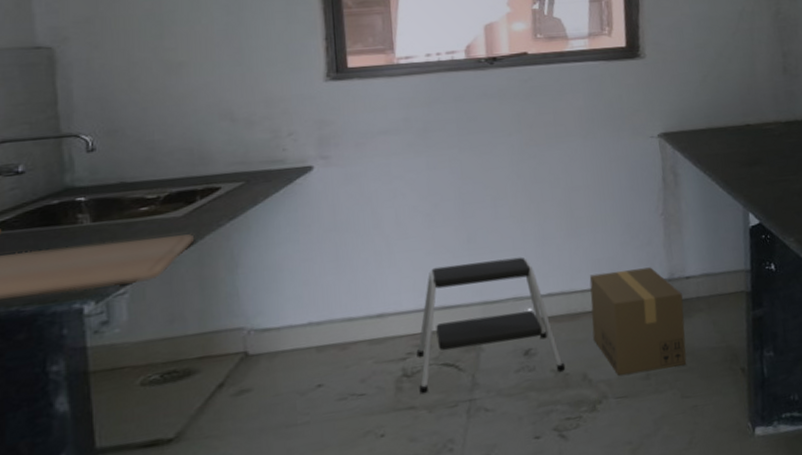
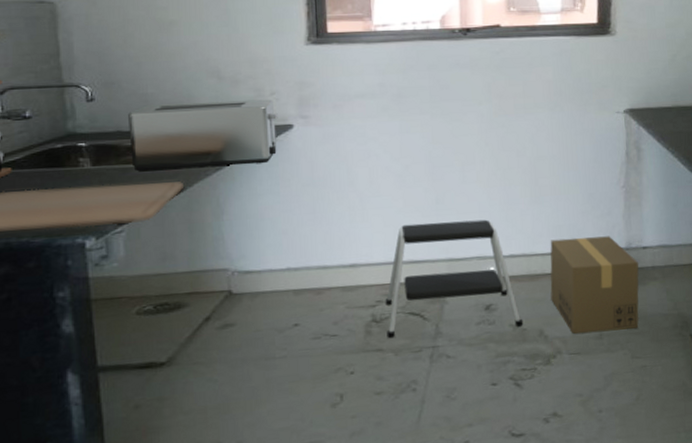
toaster: none [133,140,297,226] -> present [128,99,278,172]

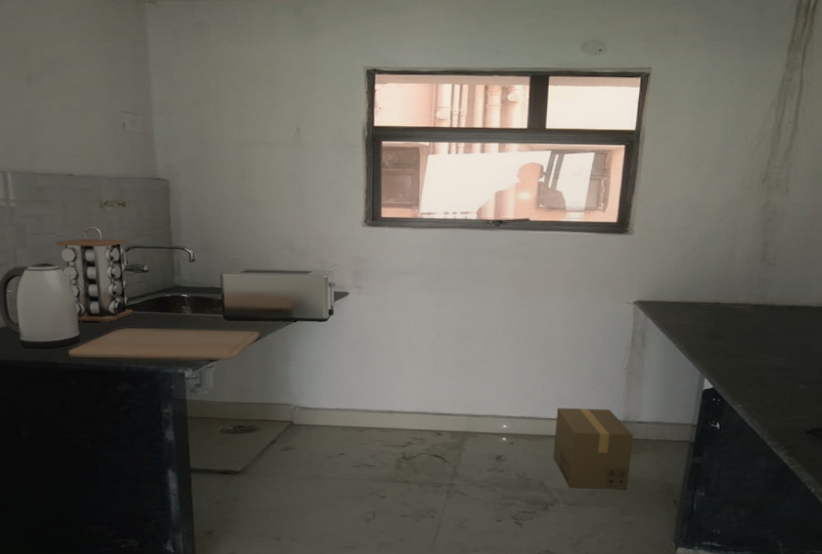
step stool: present [385,219,524,339] -> none [413,383,528,476]

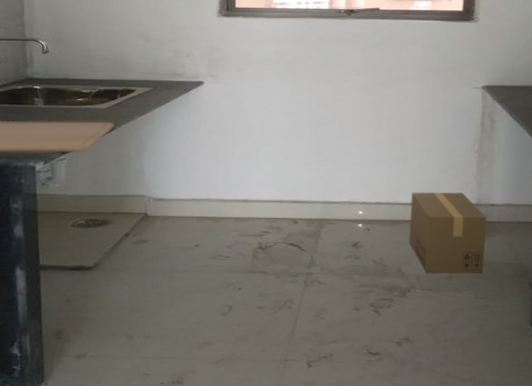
toaster: present [220,268,337,323] -> none [74,59,192,112]

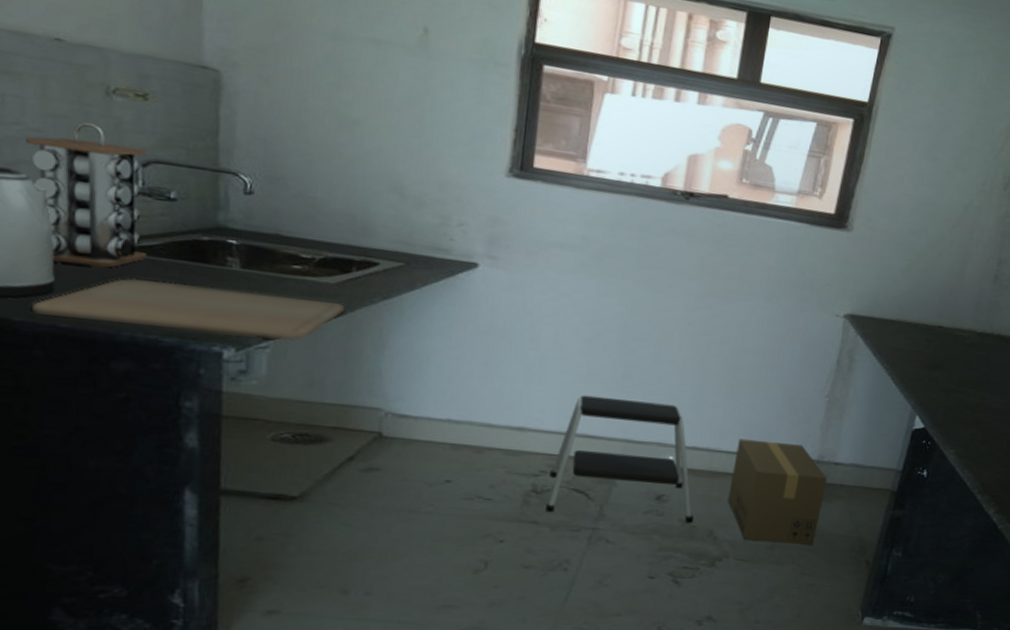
step stool: none [270,170,385,264] -> present [545,395,694,523]

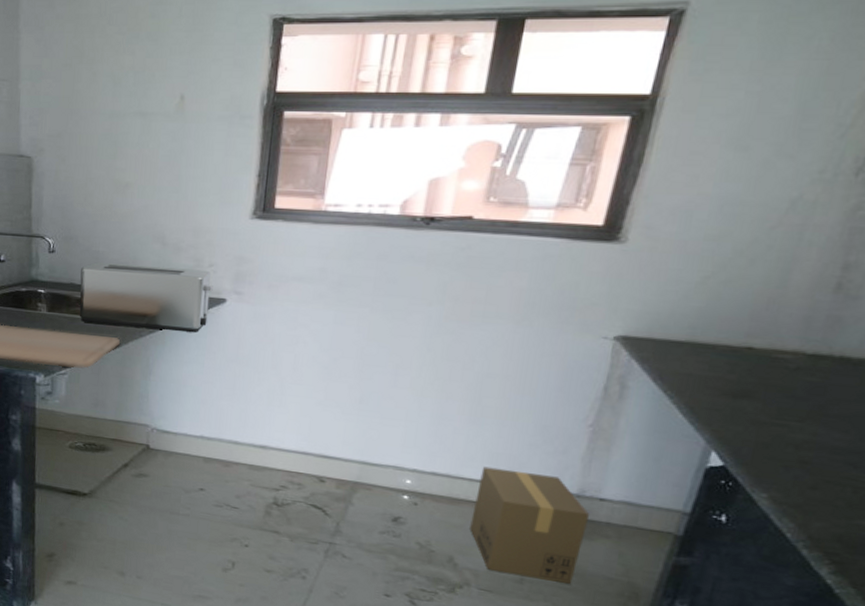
toaster: none [287,211,463,302] -> present [79,262,213,334]
step stool: present [545,395,694,523] -> none [285,417,433,547]

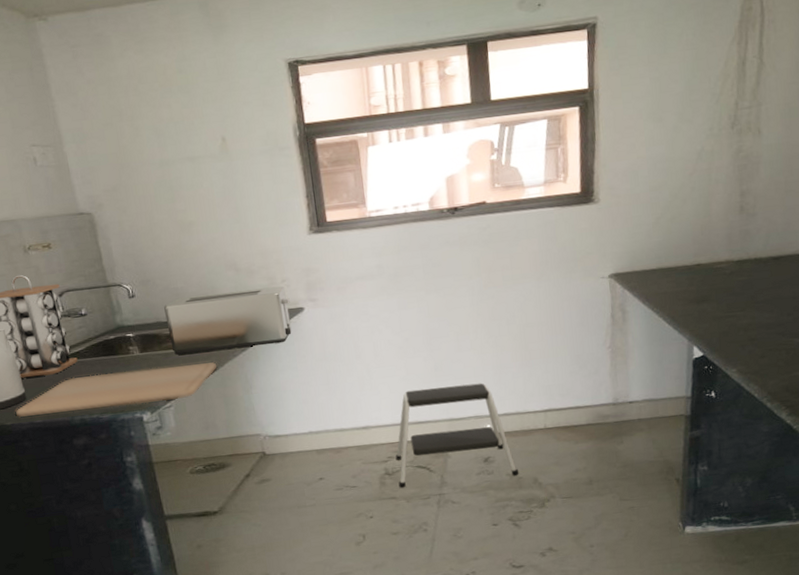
step stool: none [285,417,433,547] -> present [395,383,519,488]
cardboard box: present [470,466,590,584] -> none [541,393,626,481]

